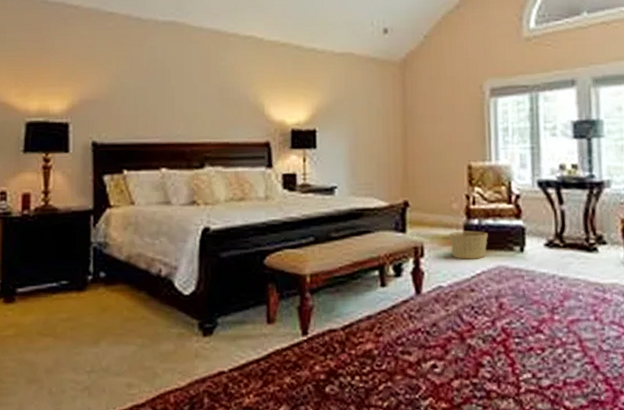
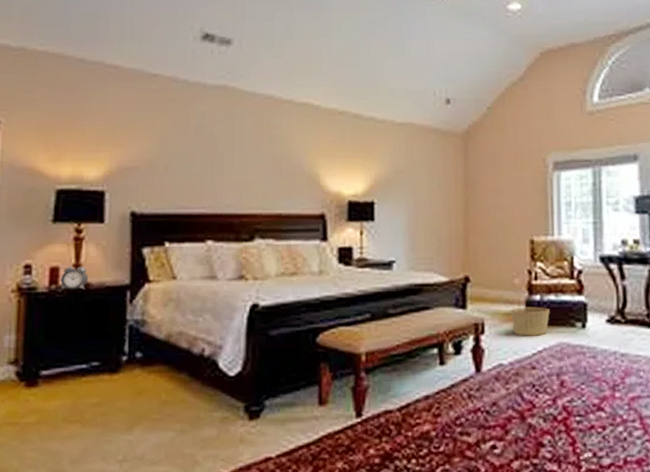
alarm clock: none [32,192,56,215] -> present [60,266,89,290]

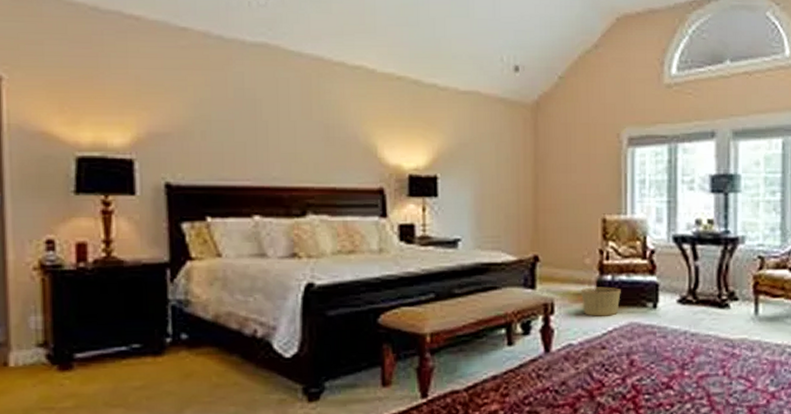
alarm clock: present [60,266,89,290] -> none [89,242,122,268]

